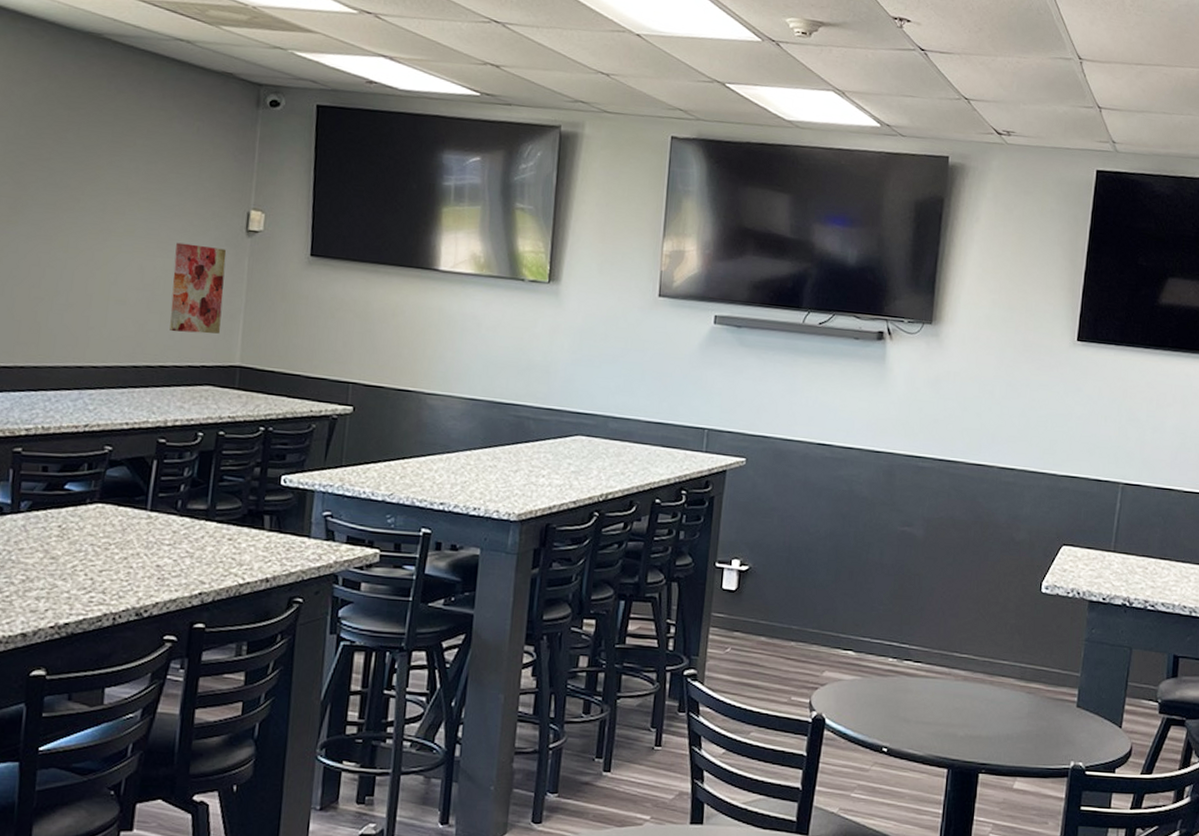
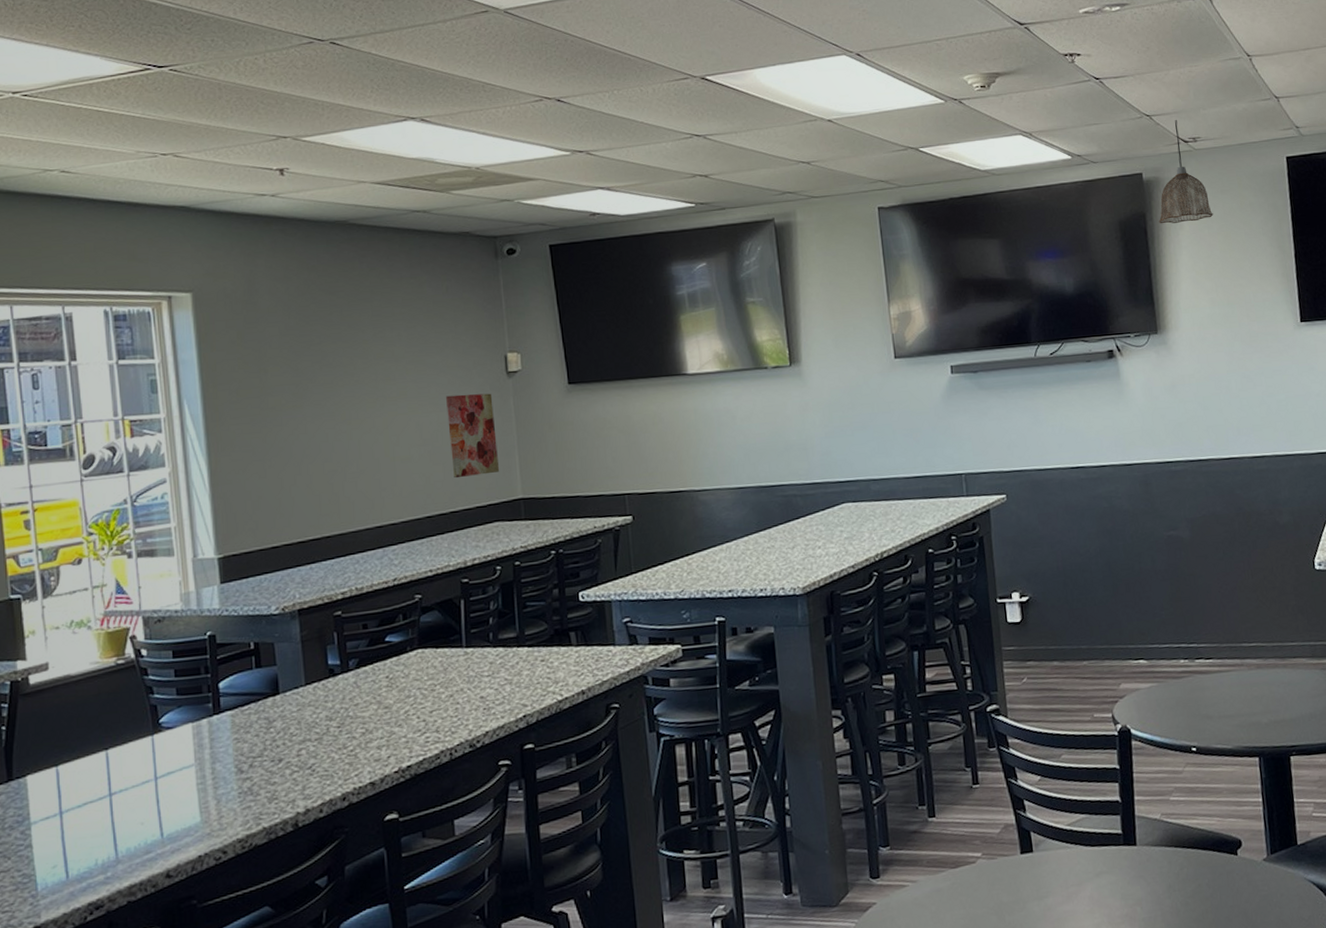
pendant lamp: none [955,109,1012,217] -> present [1158,120,1214,224]

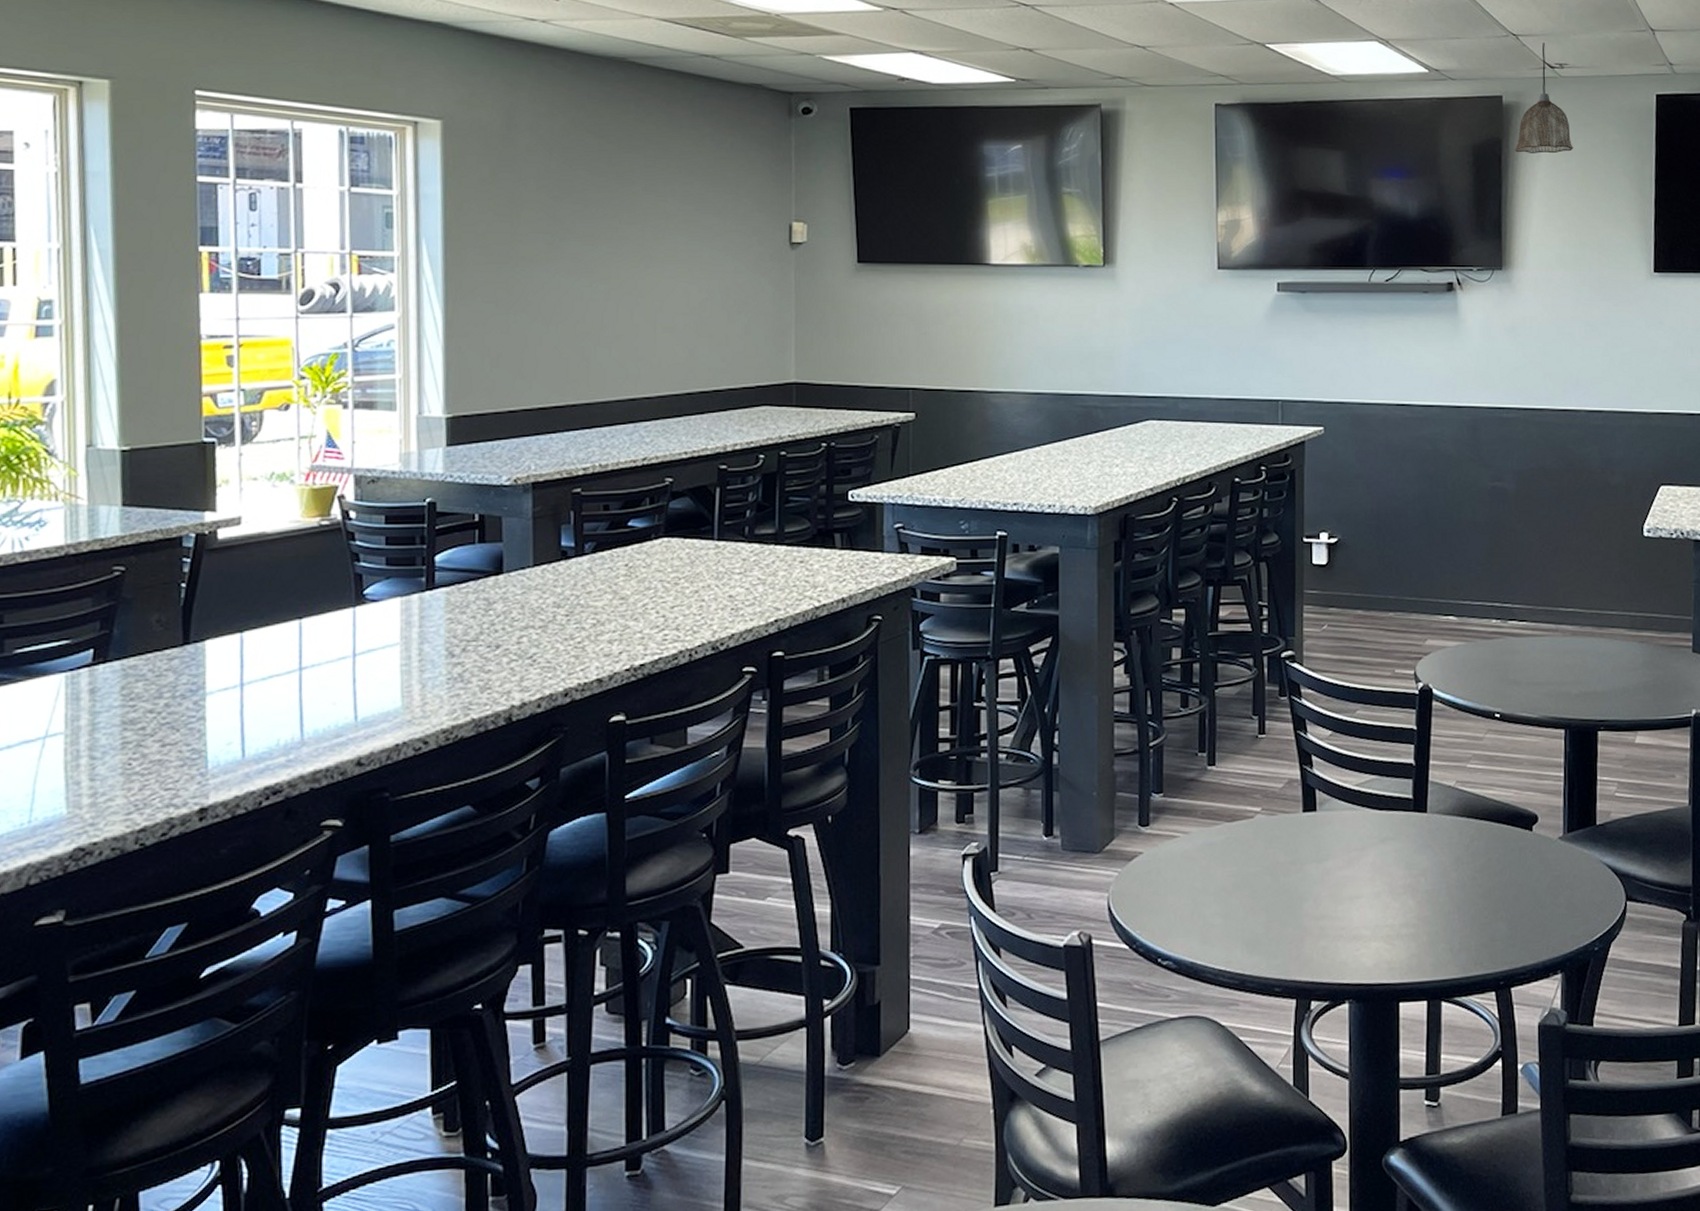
wall art: present [446,393,500,479] -> none [719,262,773,354]

